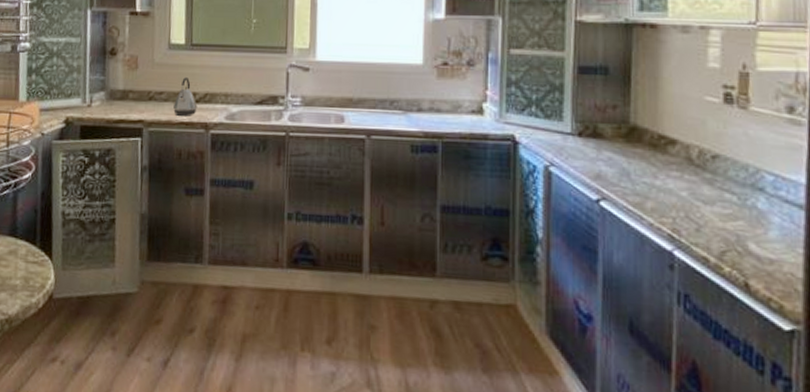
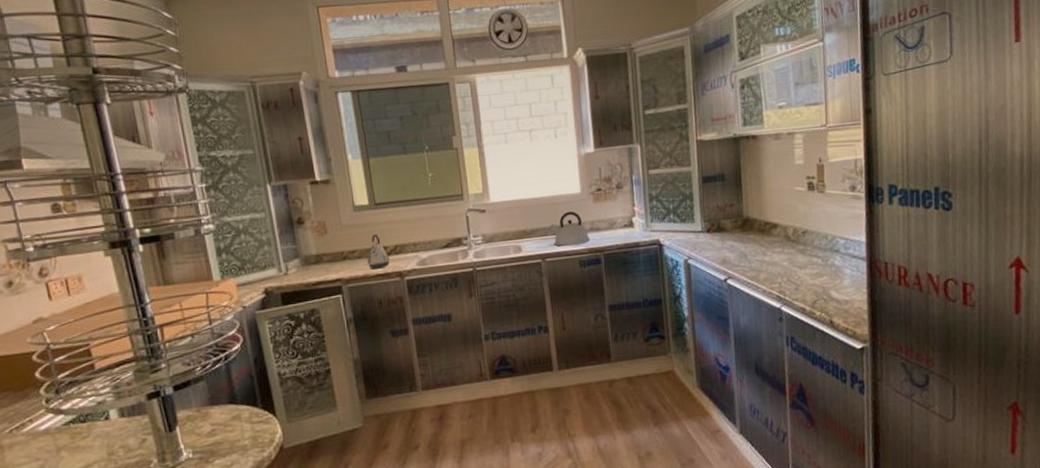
kettle: none [380,84,428,126] -> present [549,211,591,247]

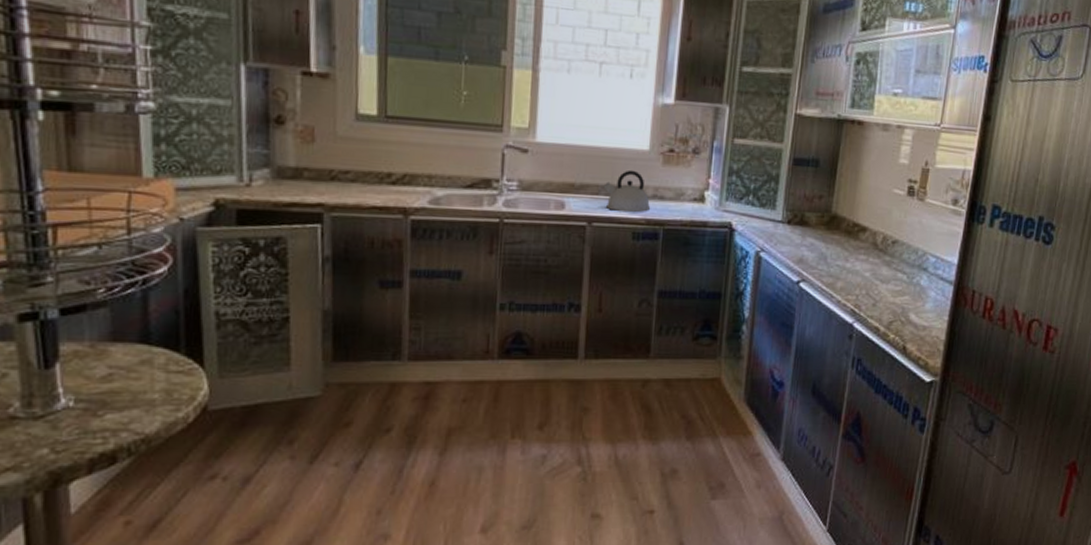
kettle: present [366,234,390,269] -> none [362,155,394,200]

